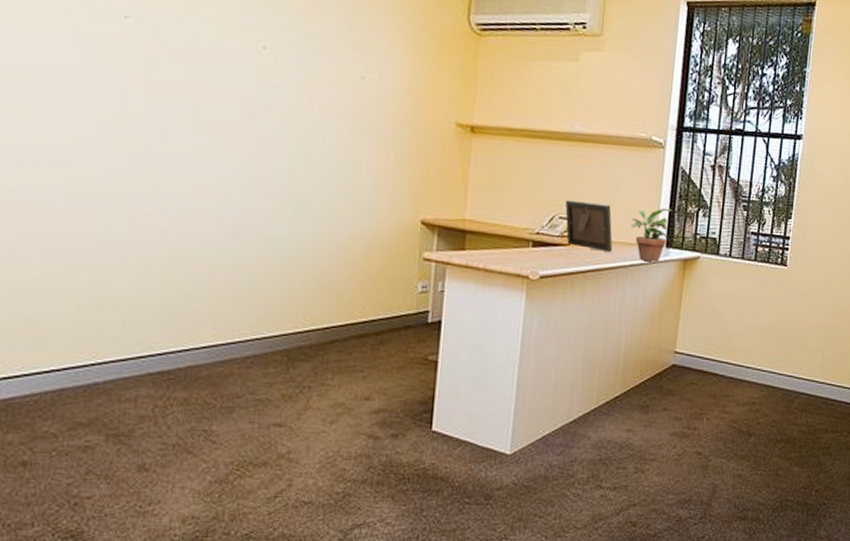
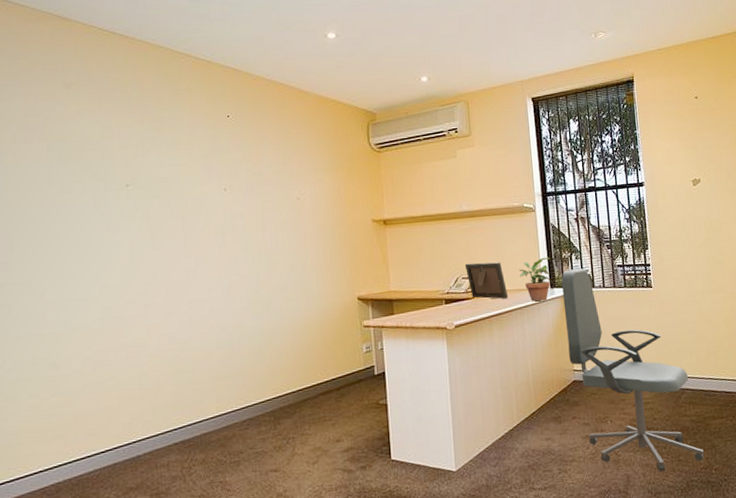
office chair: none [672,228,807,485] -> present [561,268,704,471]

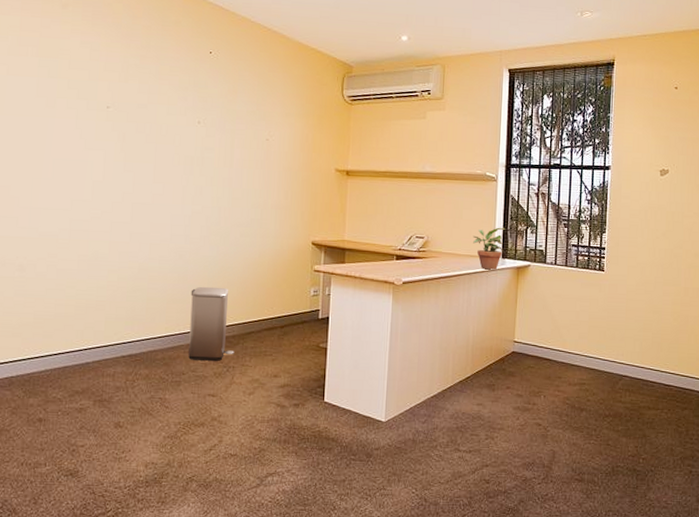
pedal bin: none [238,356,293,437] -> present [188,286,235,361]
picture frame: present [465,262,509,300] -> none [420,223,459,263]
office chair: present [561,268,704,471] -> none [511,242,634,452]

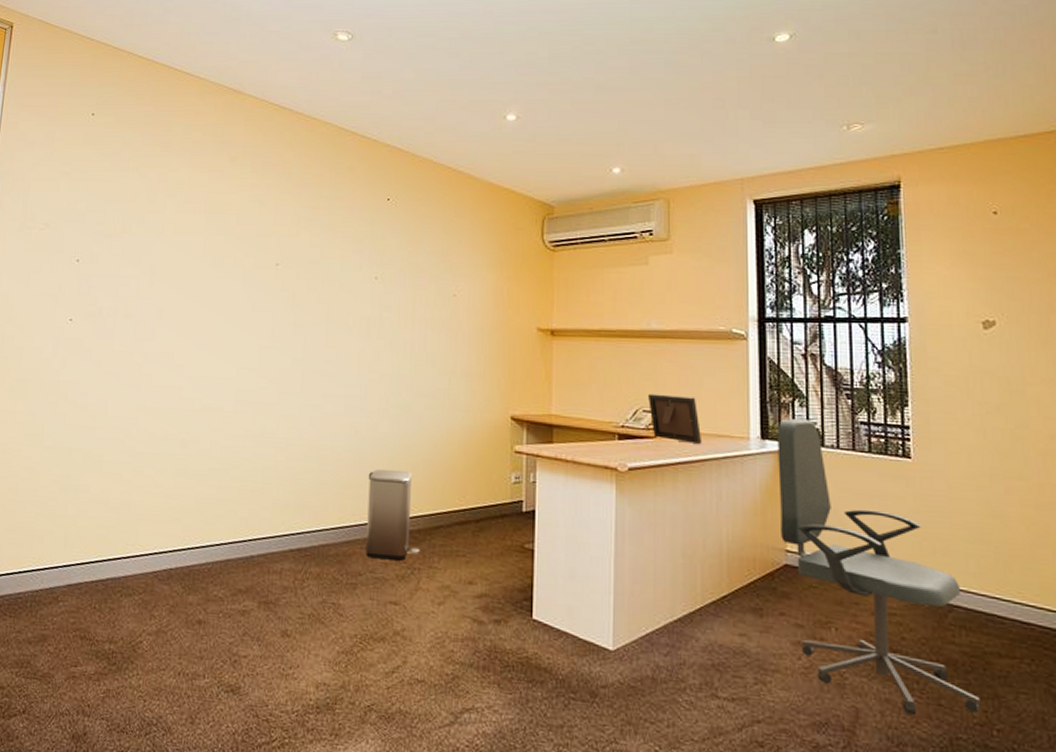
picture frame: none [420,223,459,263] -> present [649,393,703,445]
potted plant: present [472,227,506,270] -> none [718,398,763,455]
office chair: none [511,242,634,452] -> present [777,418,980,714]

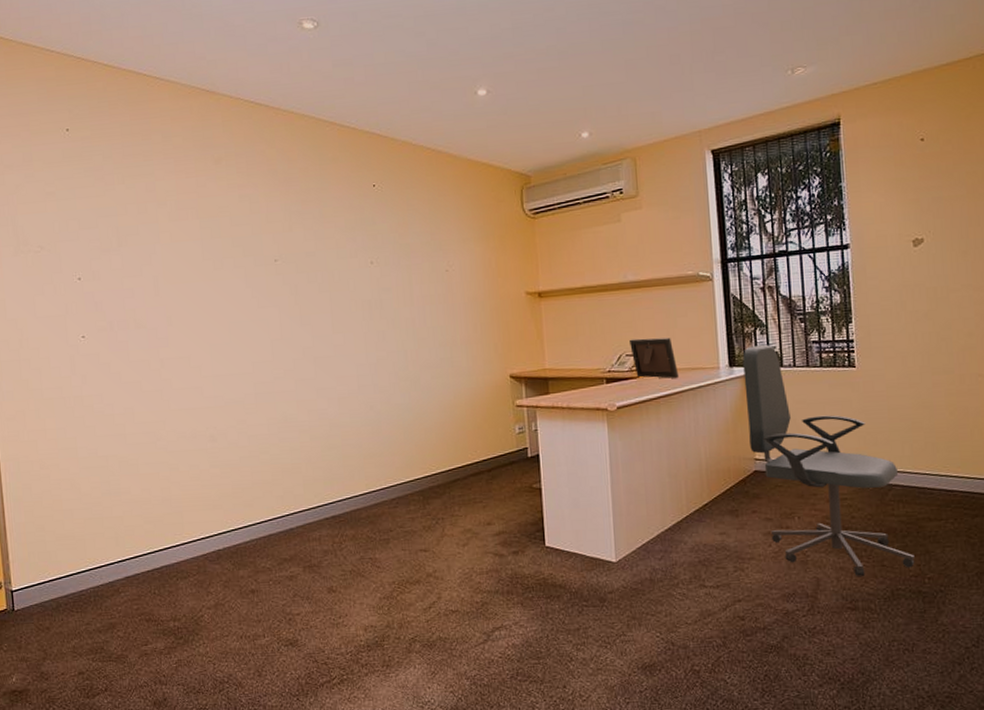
pedal bin: present [366,468,420,561] -> none [387,435,442,516]

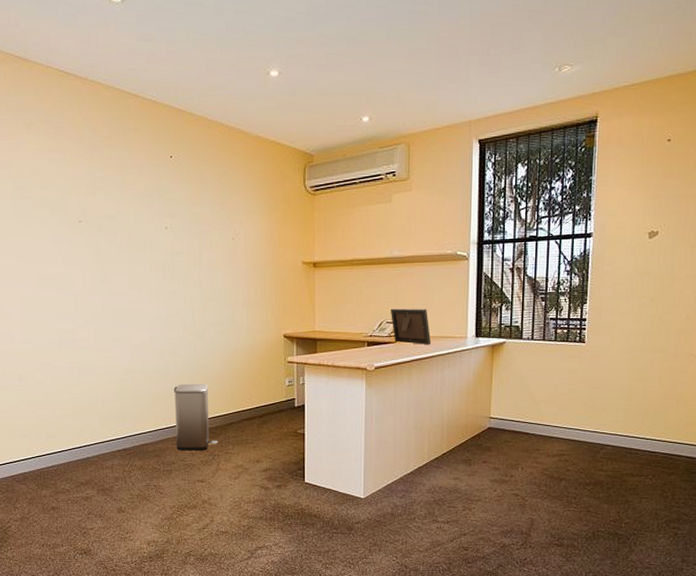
pedal bin: none [387,435,442,516] -> present [173,383,218,451]
office chair: present [742,345,915,576] -> none [487,320,616,519]

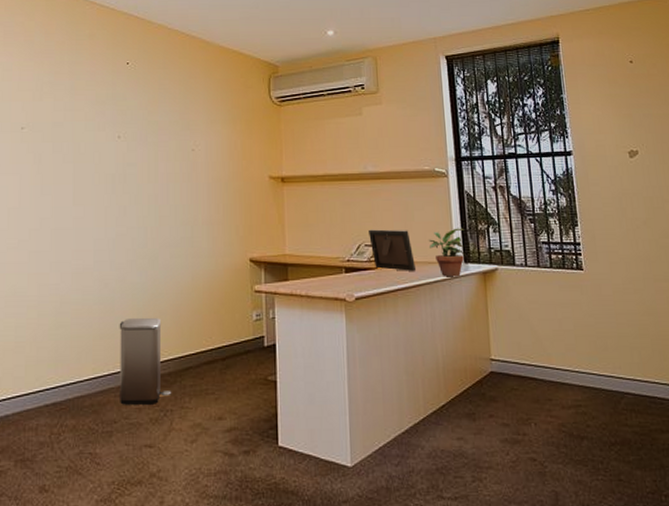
potted plant: none [444,306,479,350] -> present [428,228,465,277]

